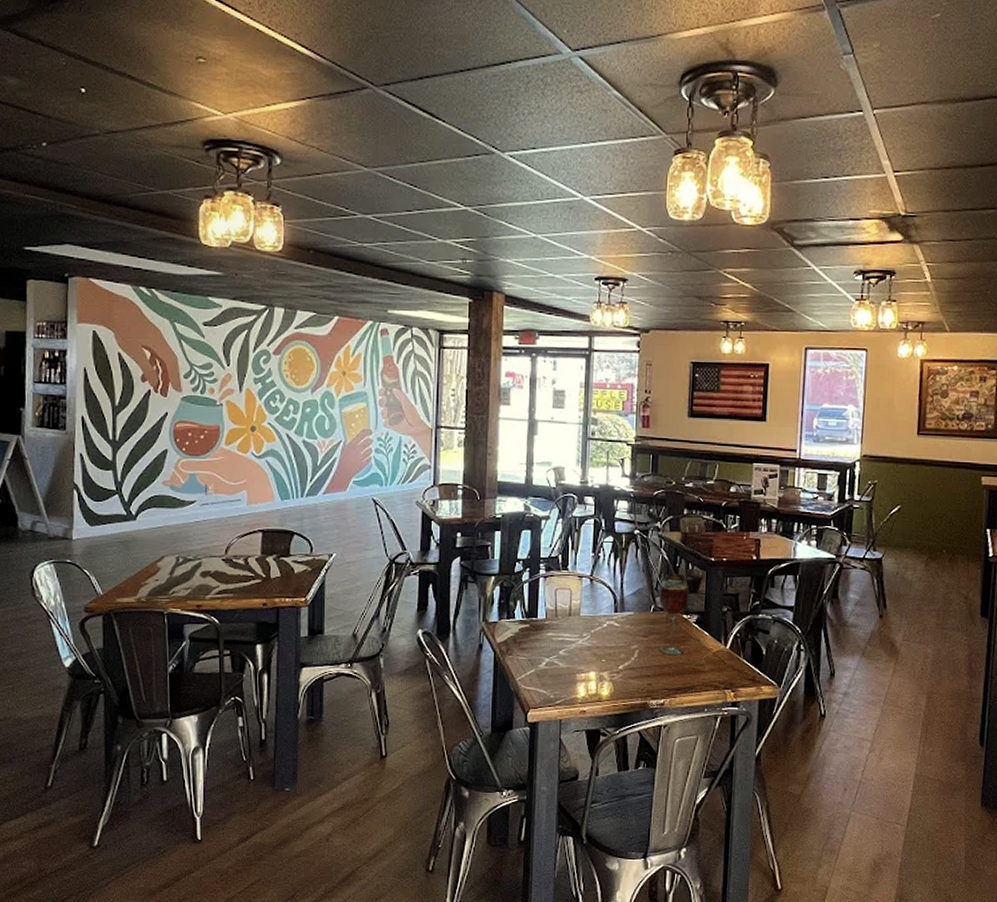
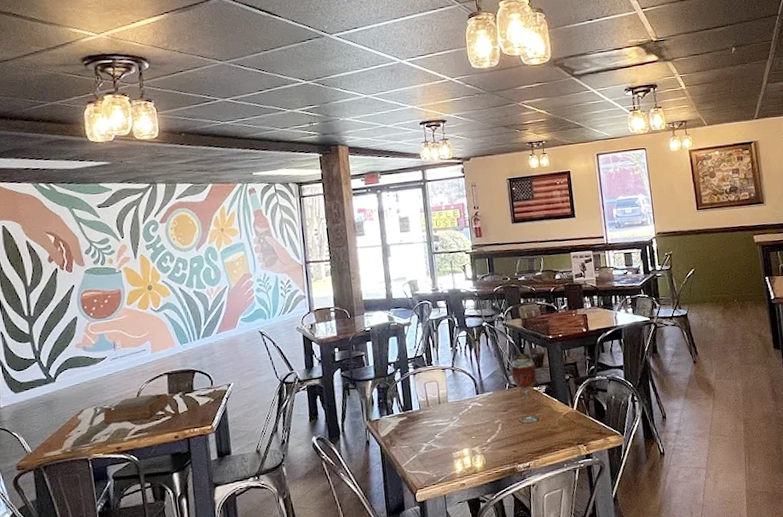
napkin holder: none [185,551,261,579] -> present [103,393,169,424]

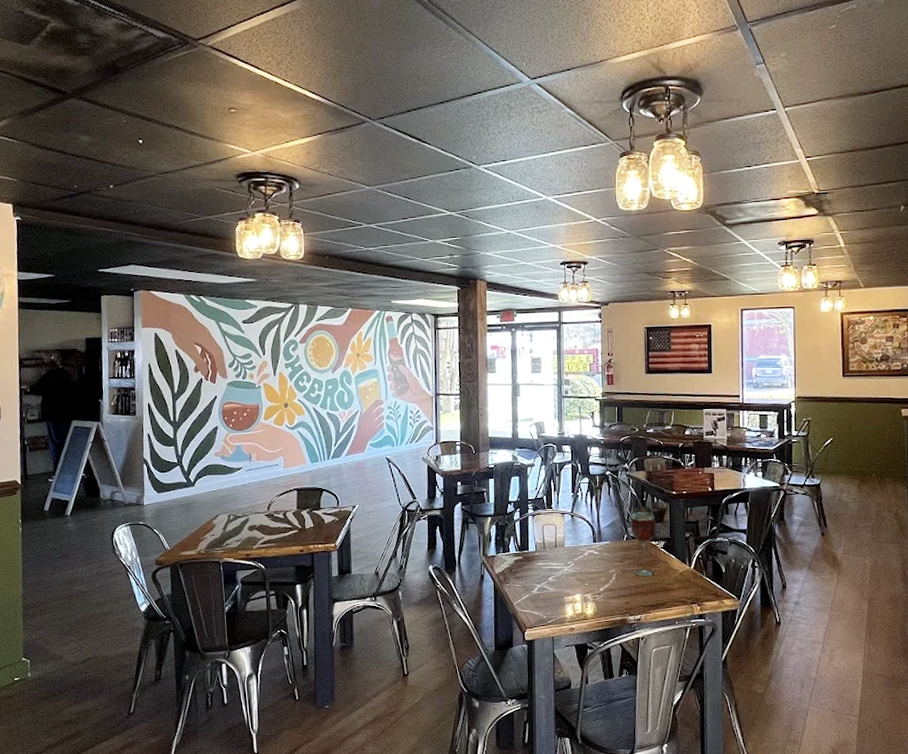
napkin holder: present [103,393,169,424] -> none [236,507,297,532]

